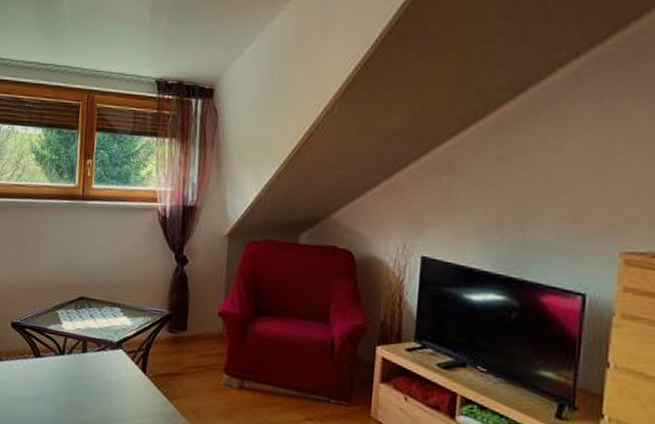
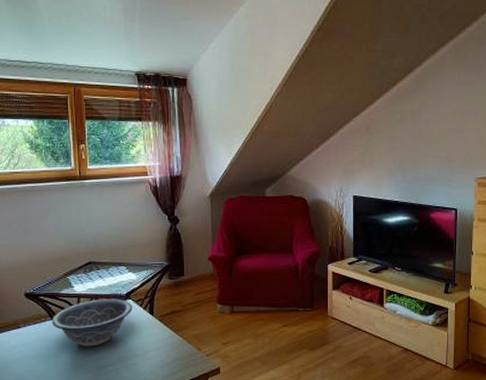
decorative bowl: none [34,342,124,399] -> present [51,299,133,347]

